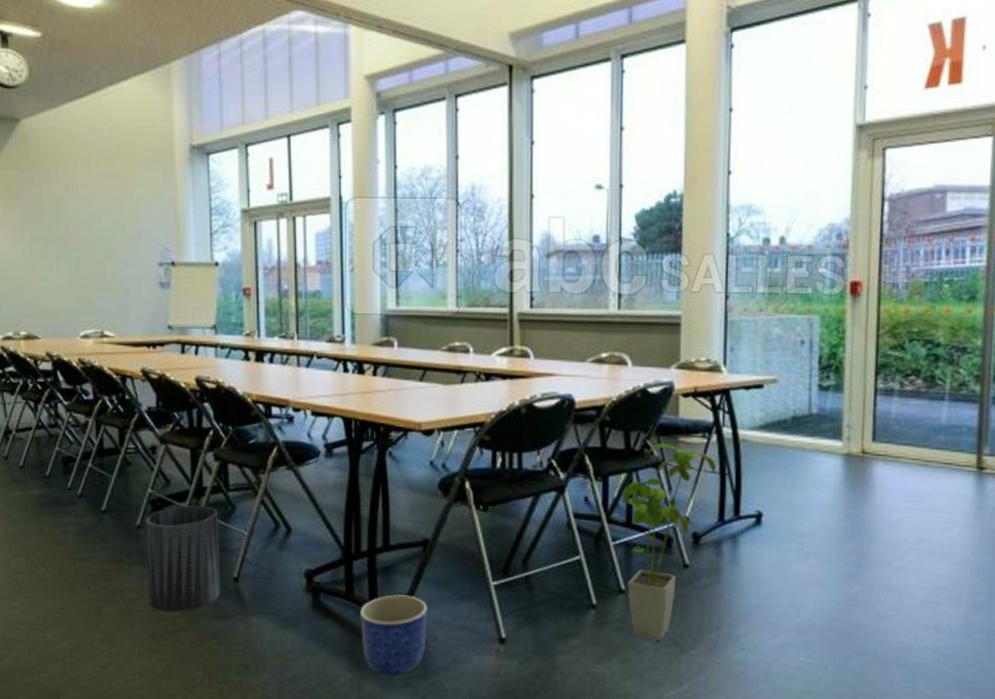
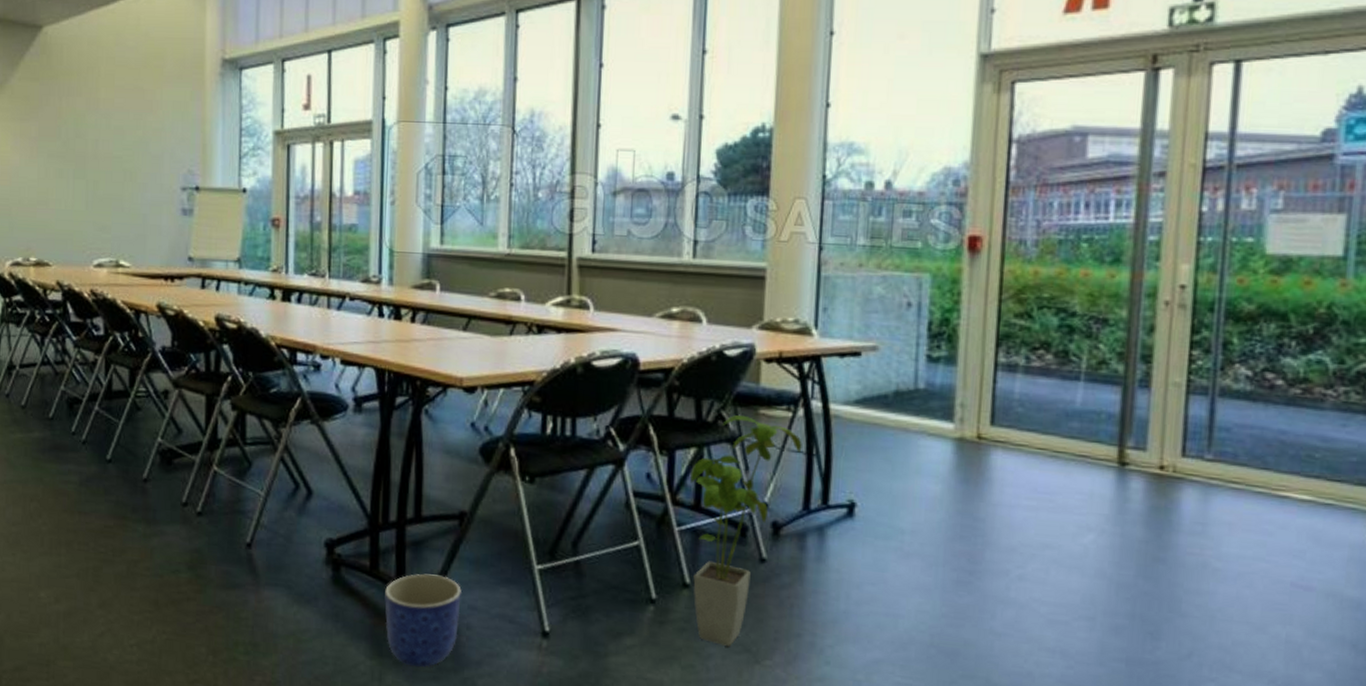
trash can: present [145,504,221,611] -> none [152,458,233,578]

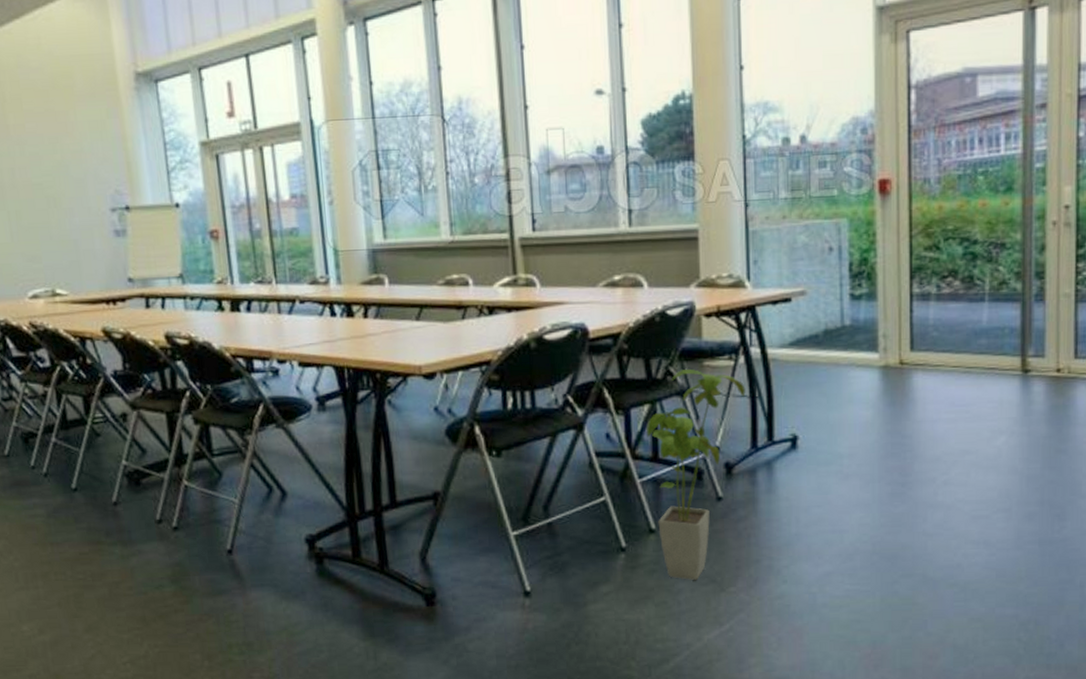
planter: present [385,573,462,668] -> none [370,554,445,642]

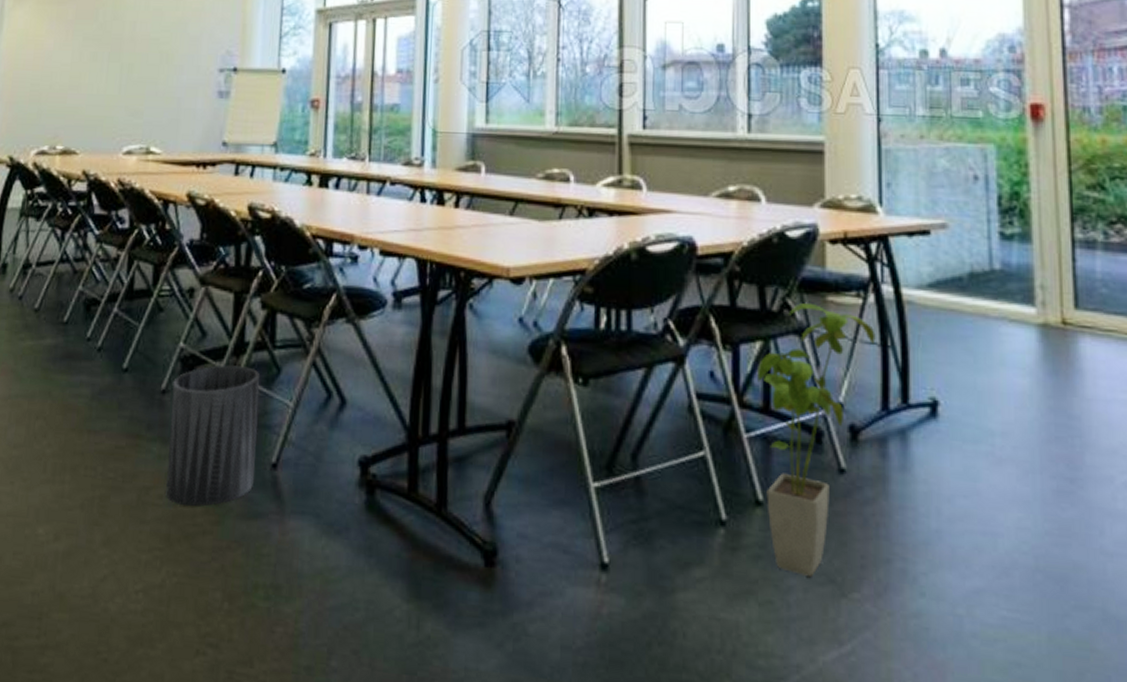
trash can: none [121,473,214,592] -> present [165,364,260,507]

